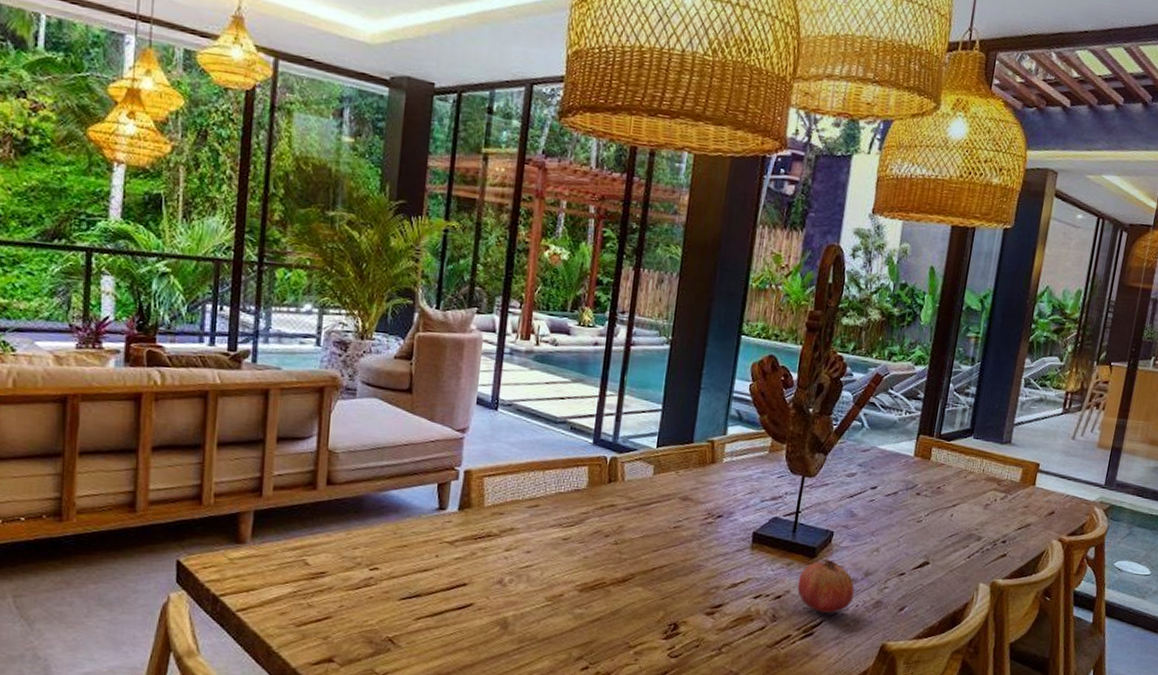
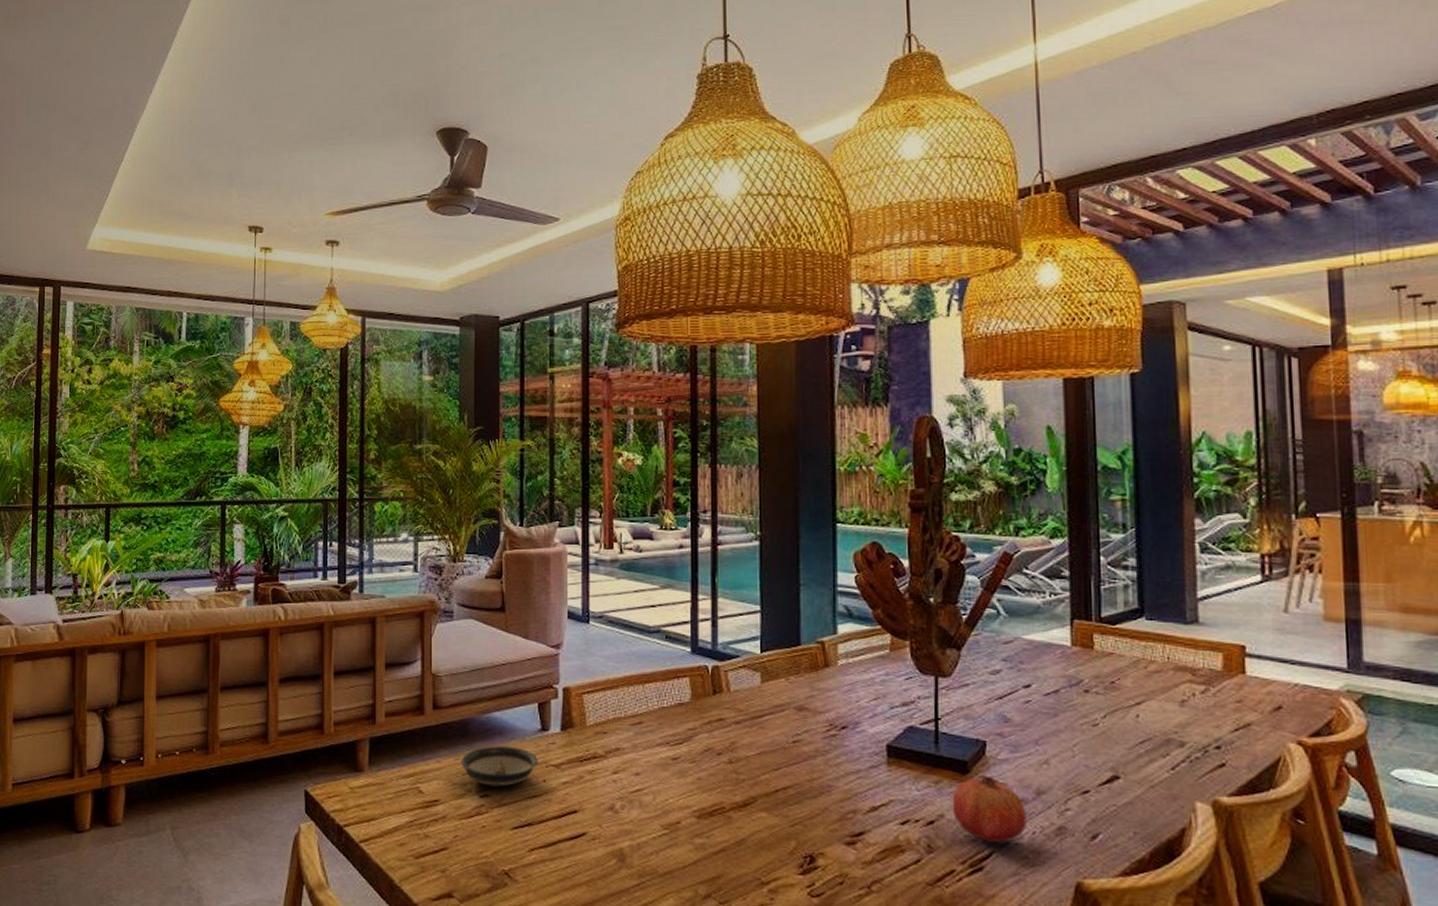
saucer: none [352,522,433,561] -> present [461,746,538,787]

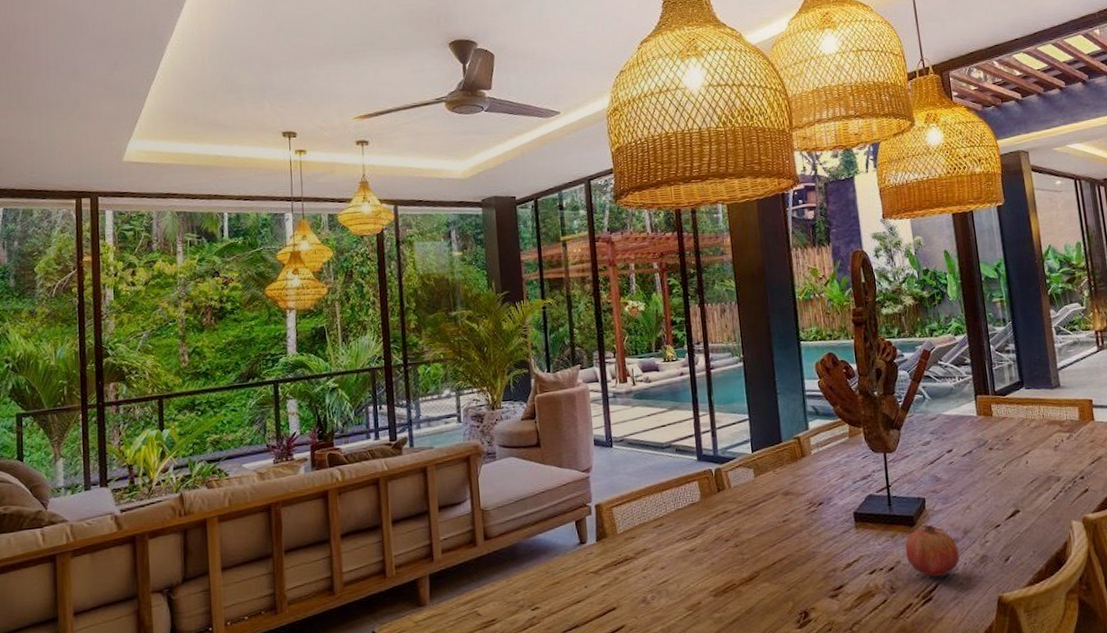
saucer: present [461,746,538,787] -> none [512,561,580,600]

